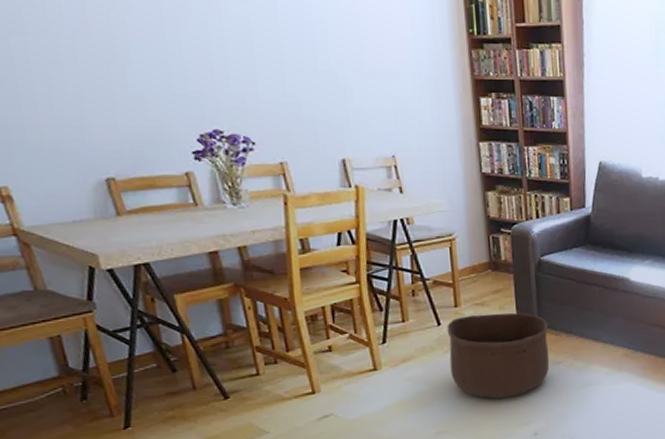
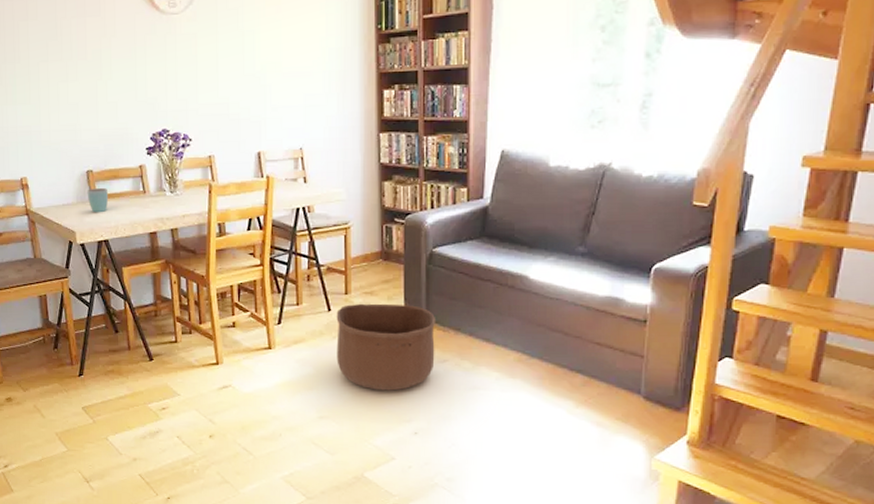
mug: none [109,200,145,230] -> present [87,188,109,212]

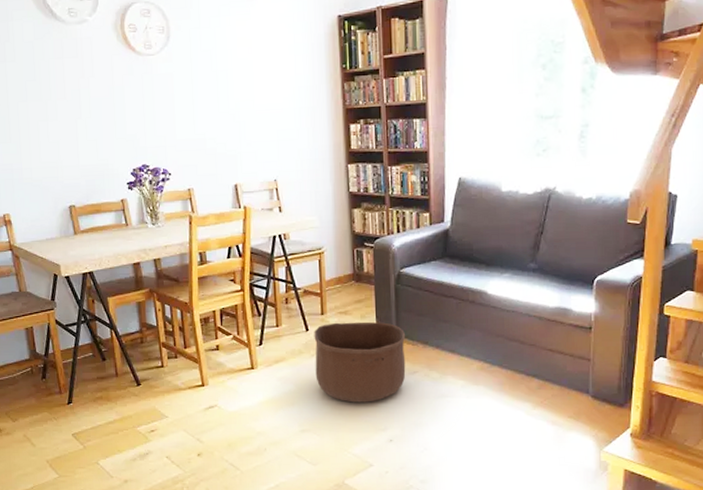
mug: present [87,188,109,212] -> none [70,222,92,245]

